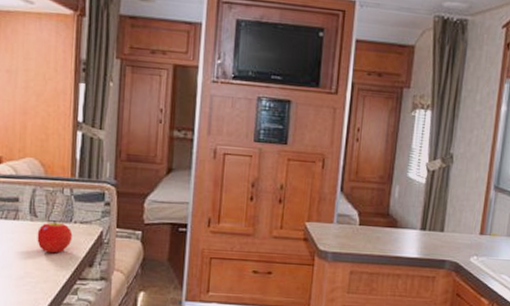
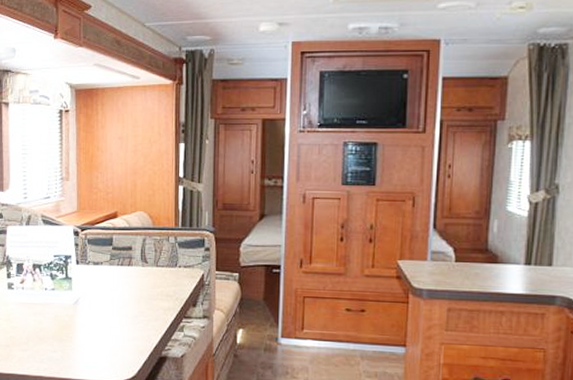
fruit: present [37,220,73,253] -> none [148,266,178,295]

